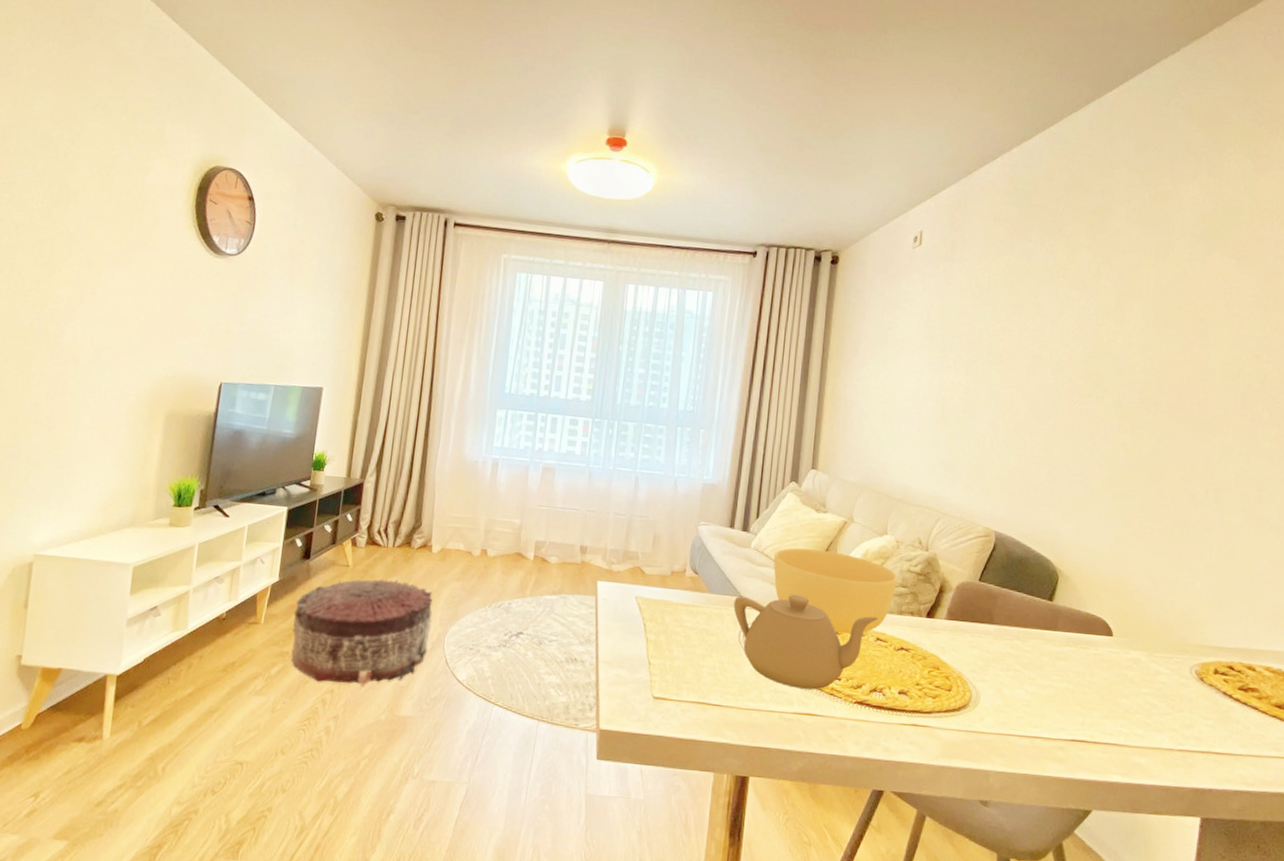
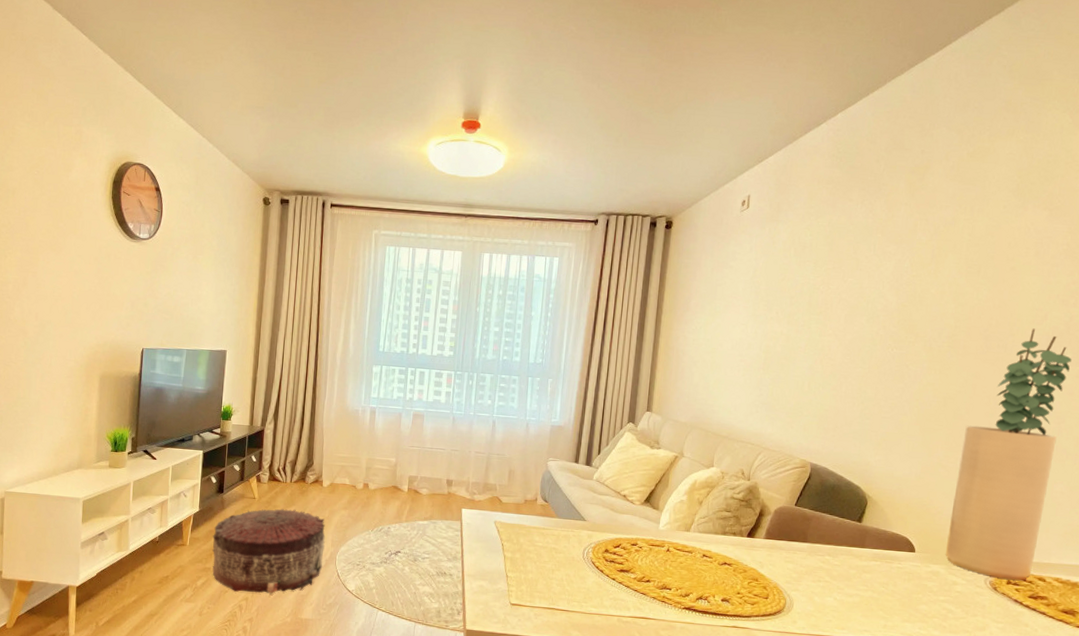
teapot: present [733,594,879,690] -> none [578,518,705,598]
bowl: present [773,548,898,634] -> none [613,479,722,552]
vase: none [1145,385,1269,671] -> present [945,328,1072,581]

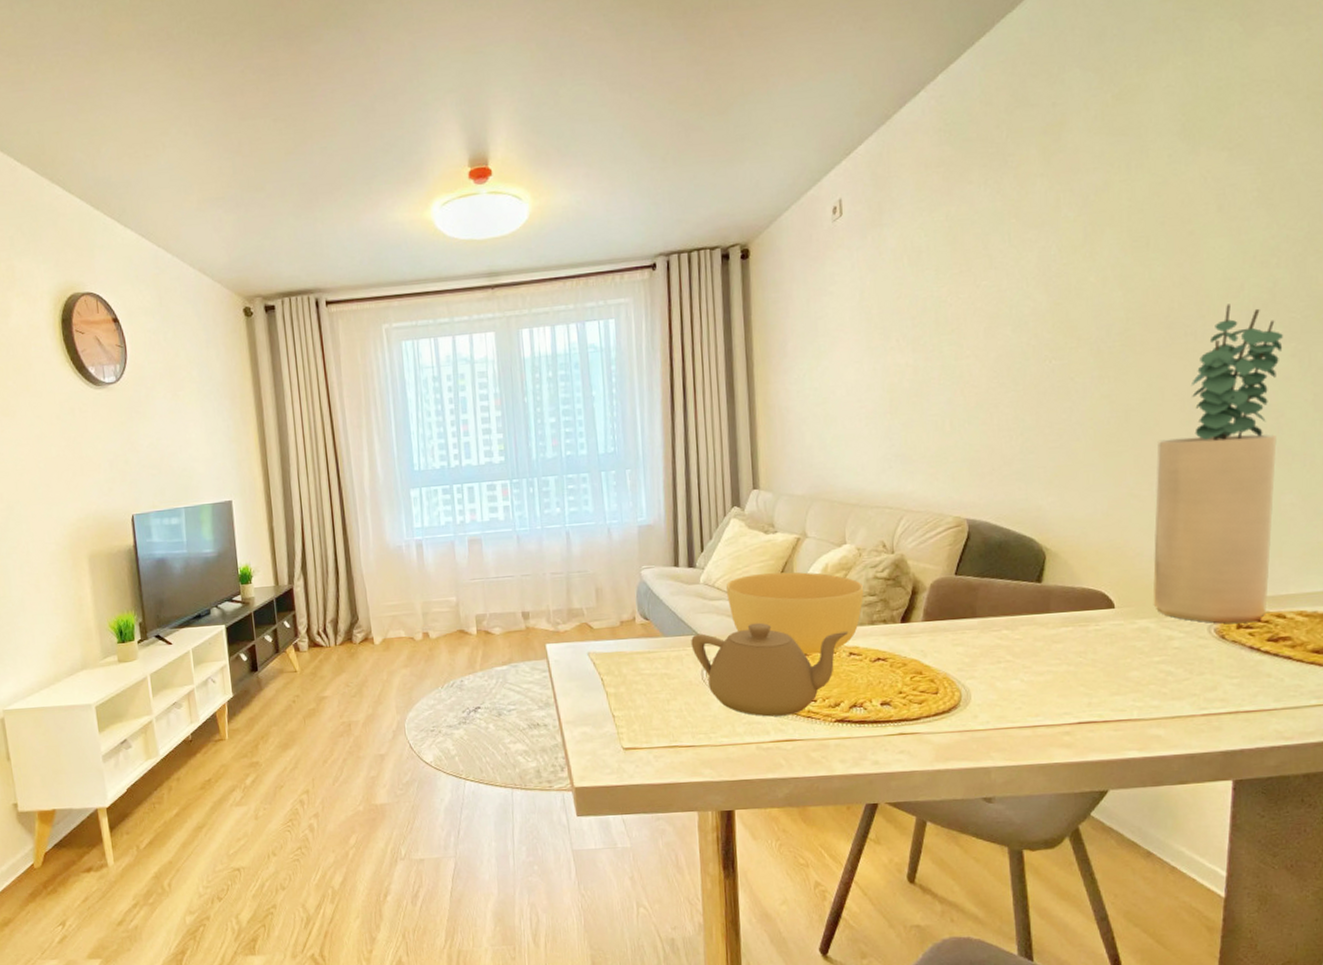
pouf: present [212,509,325,594] -> none [254,676,391,785]
teapot: none [578,518,705,598] -> present [691,622,849,717]
bowl: none [613,479,722,552] -> present [726,572,864,655]

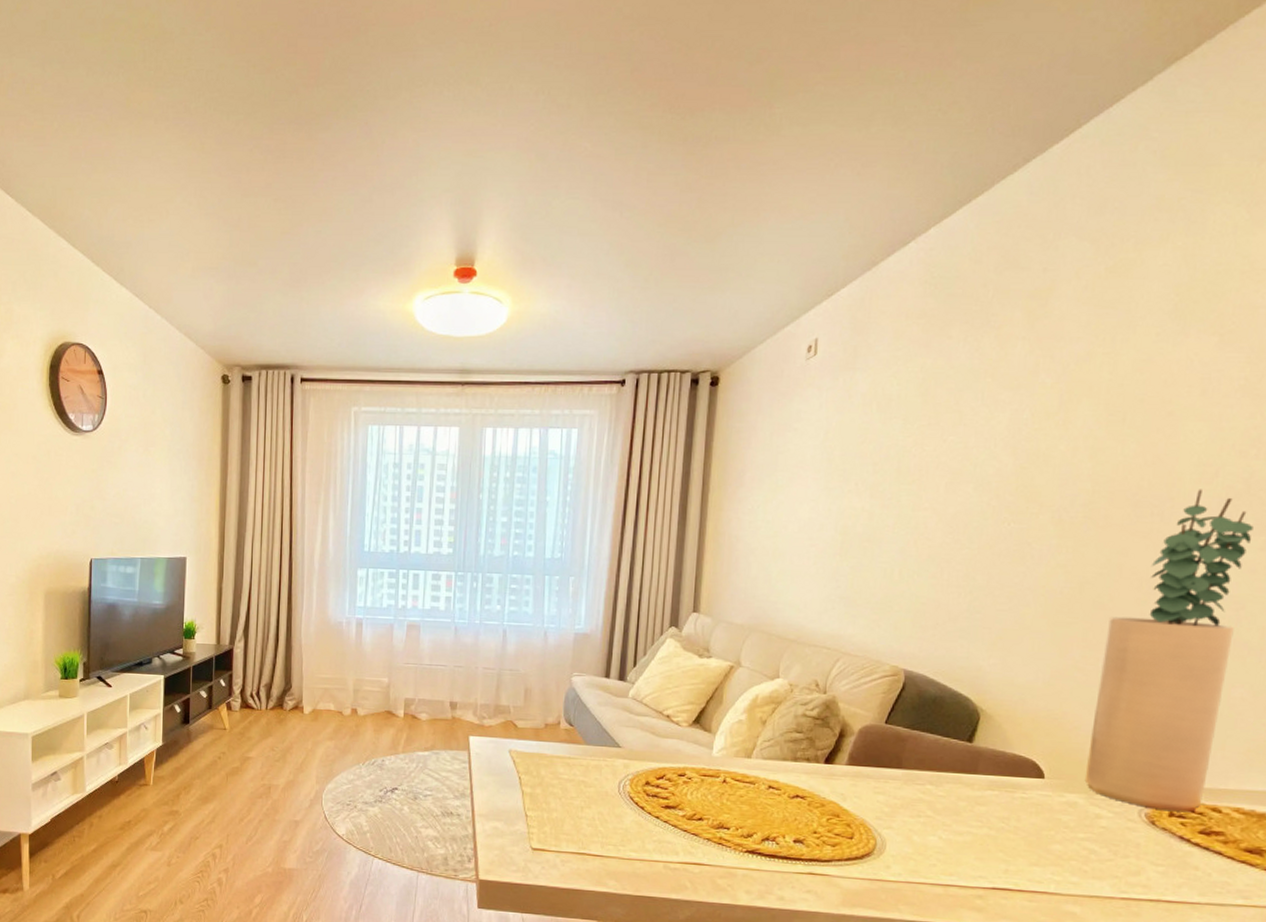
teapot: present [691,622,849,717] -> none [612,743,771,839]
bowl: present [726,572,864,655] -> none [653,696,792,783]

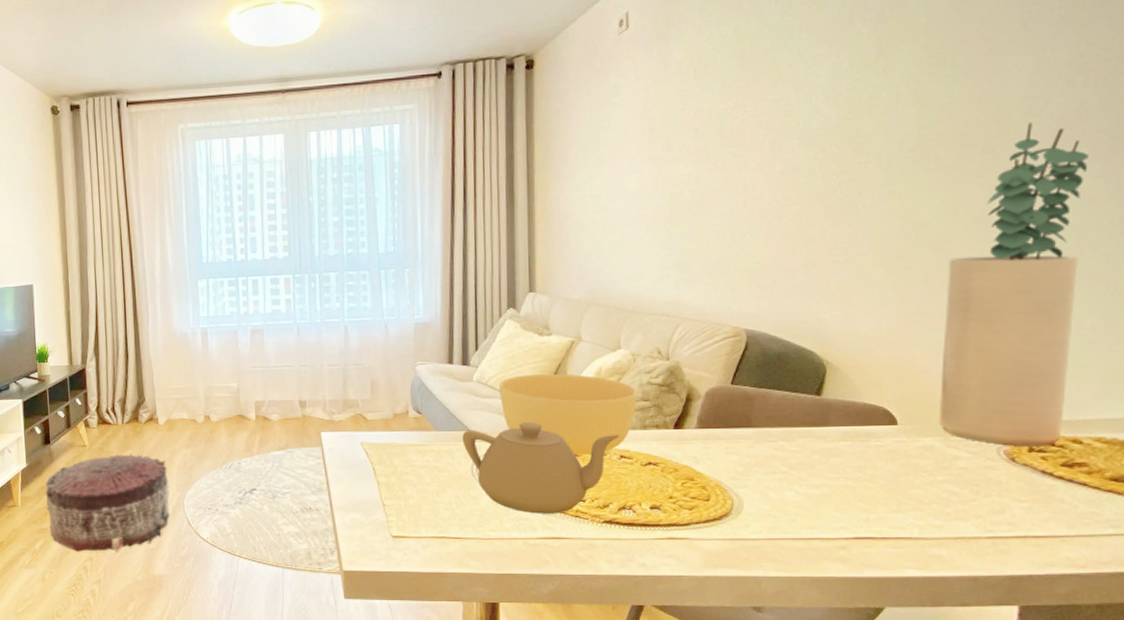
pouf: none [179,740,309,840] -> present [45,453,171,552]
teapot: none [612,743,771,839] -> present [462,421,620,514]
bowl: none [653,696,792,783] -> present [499,374,638,455]

